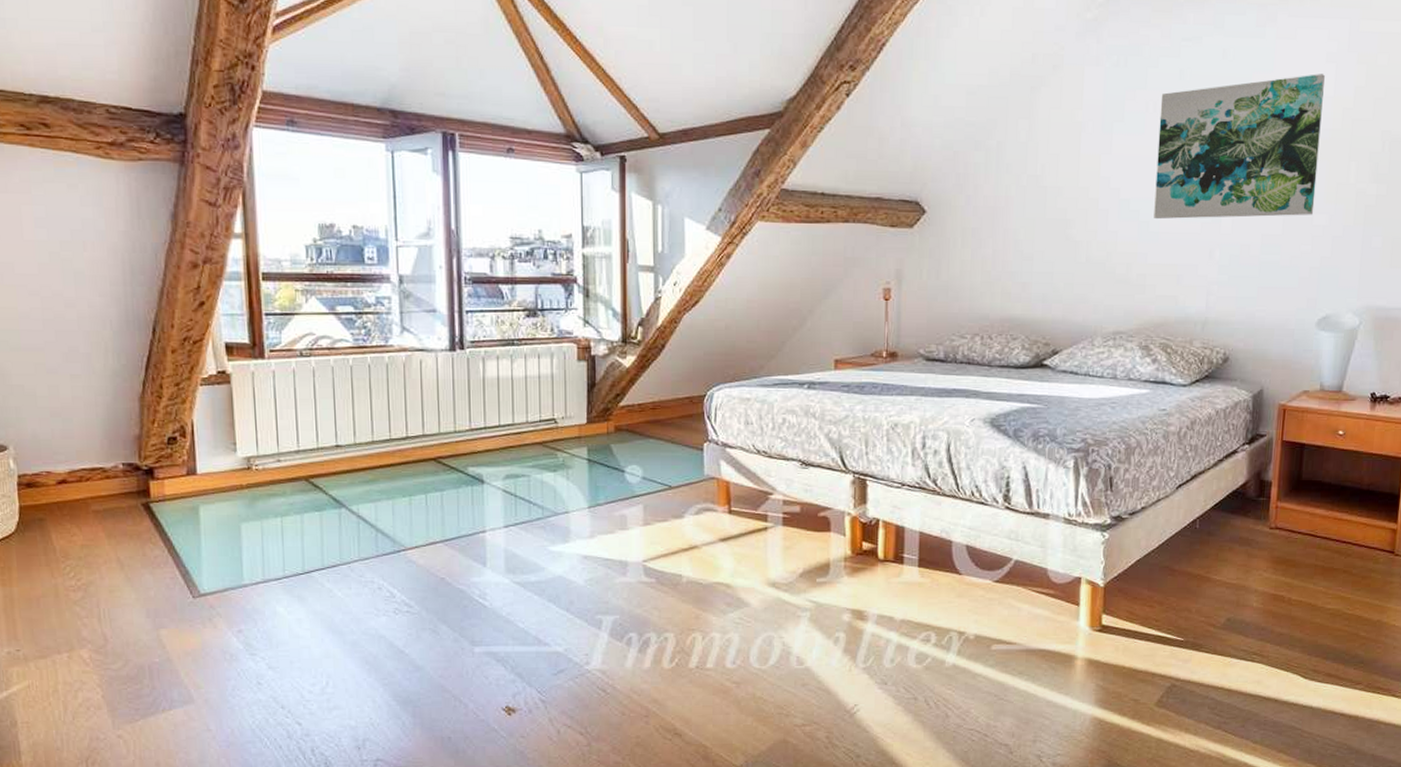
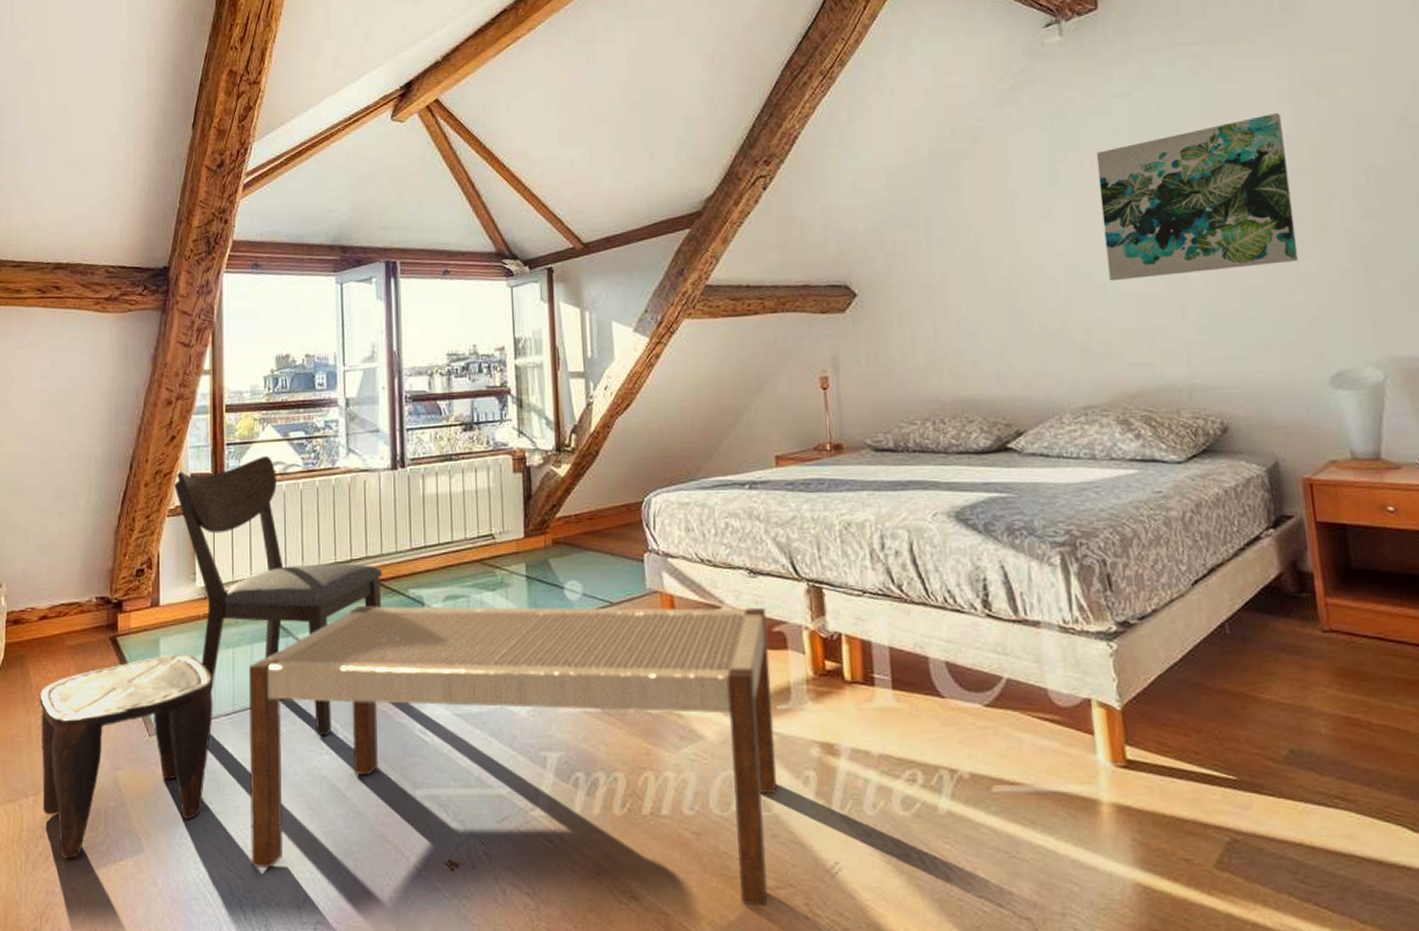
stool: none [64,521,262,709] -> present [39,654,214,858]
chair: none [206,328,441,600] -> present [174,455,383,737]
bench: none [299,481,814,740] -> present [248,605,778,907]

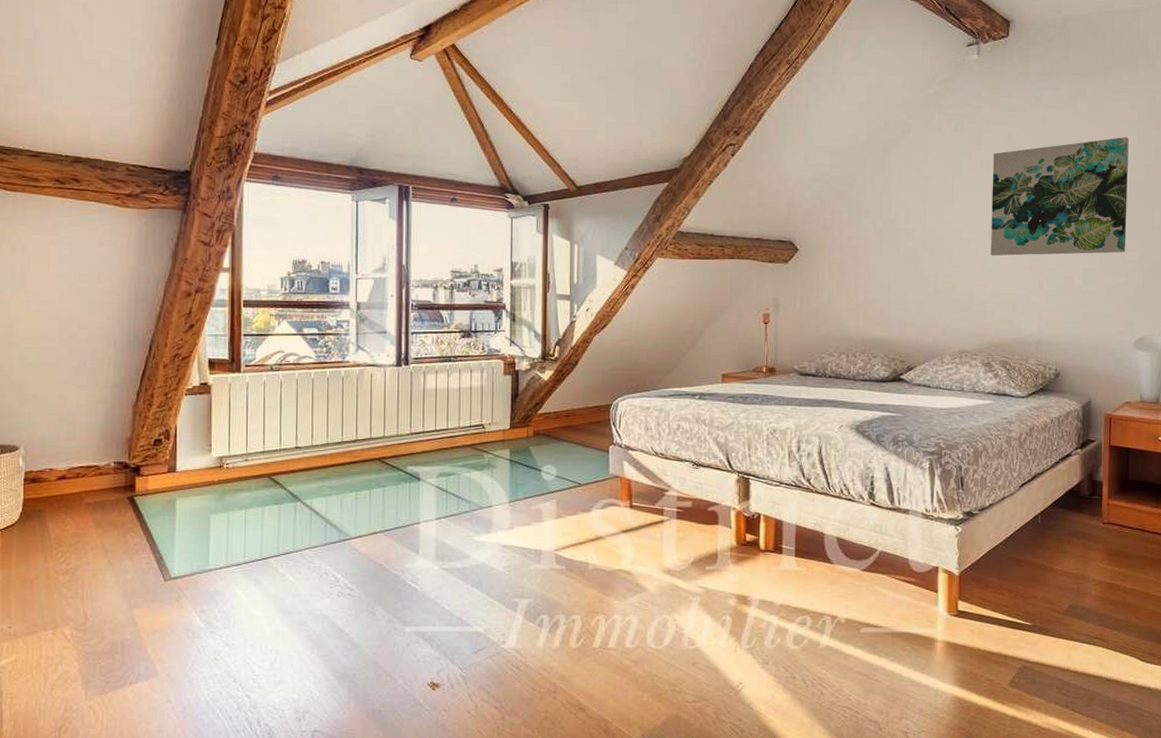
stool: present [39,654,214,858] -> none [57,513,227,681]
chair: present [174,455,383,737] -> none [192,347,384,584]
bench: present [248,605,778,907] -> none [257,478,704,715]

